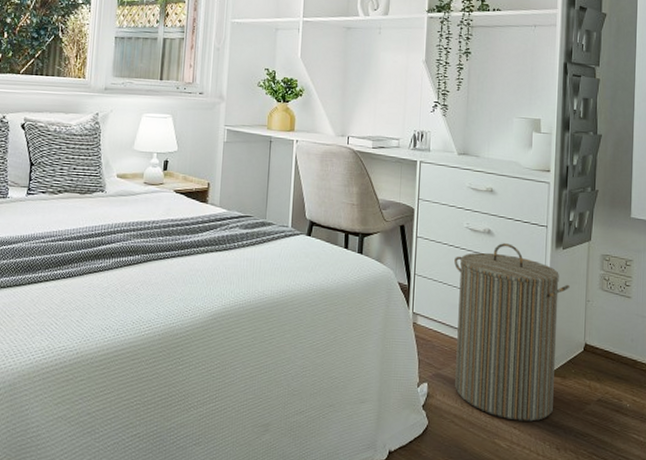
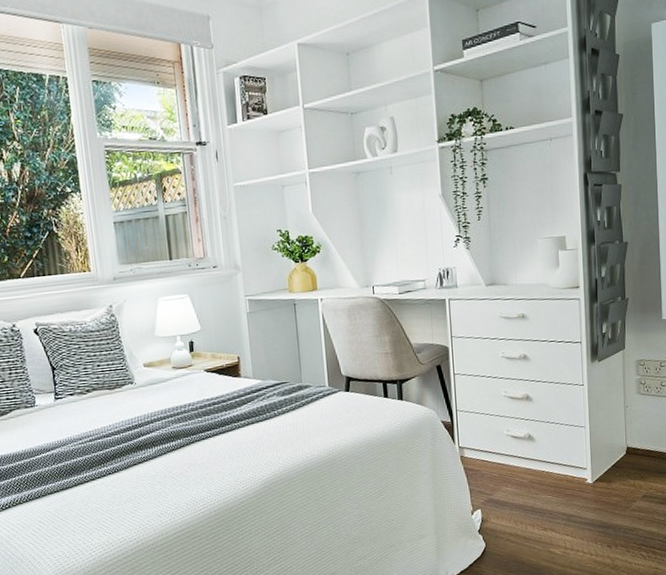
laundry hamper: present [454,243,570,422] -> none [494,365,608,529]

